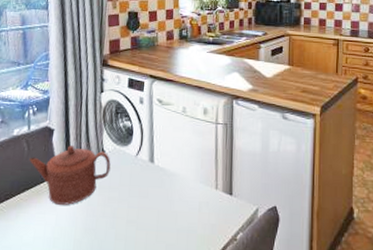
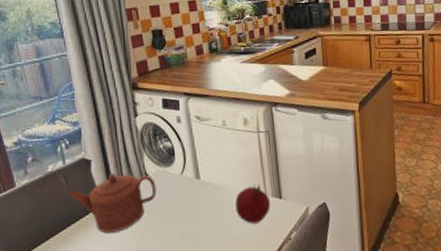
fruit: none [185,176,221,218] -> present [235,183,271,224]

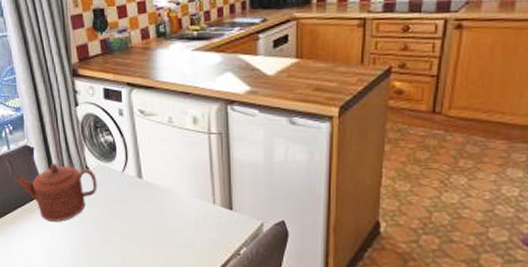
fruit: present [235,183,271,224] -> none [180,190,219,233]

